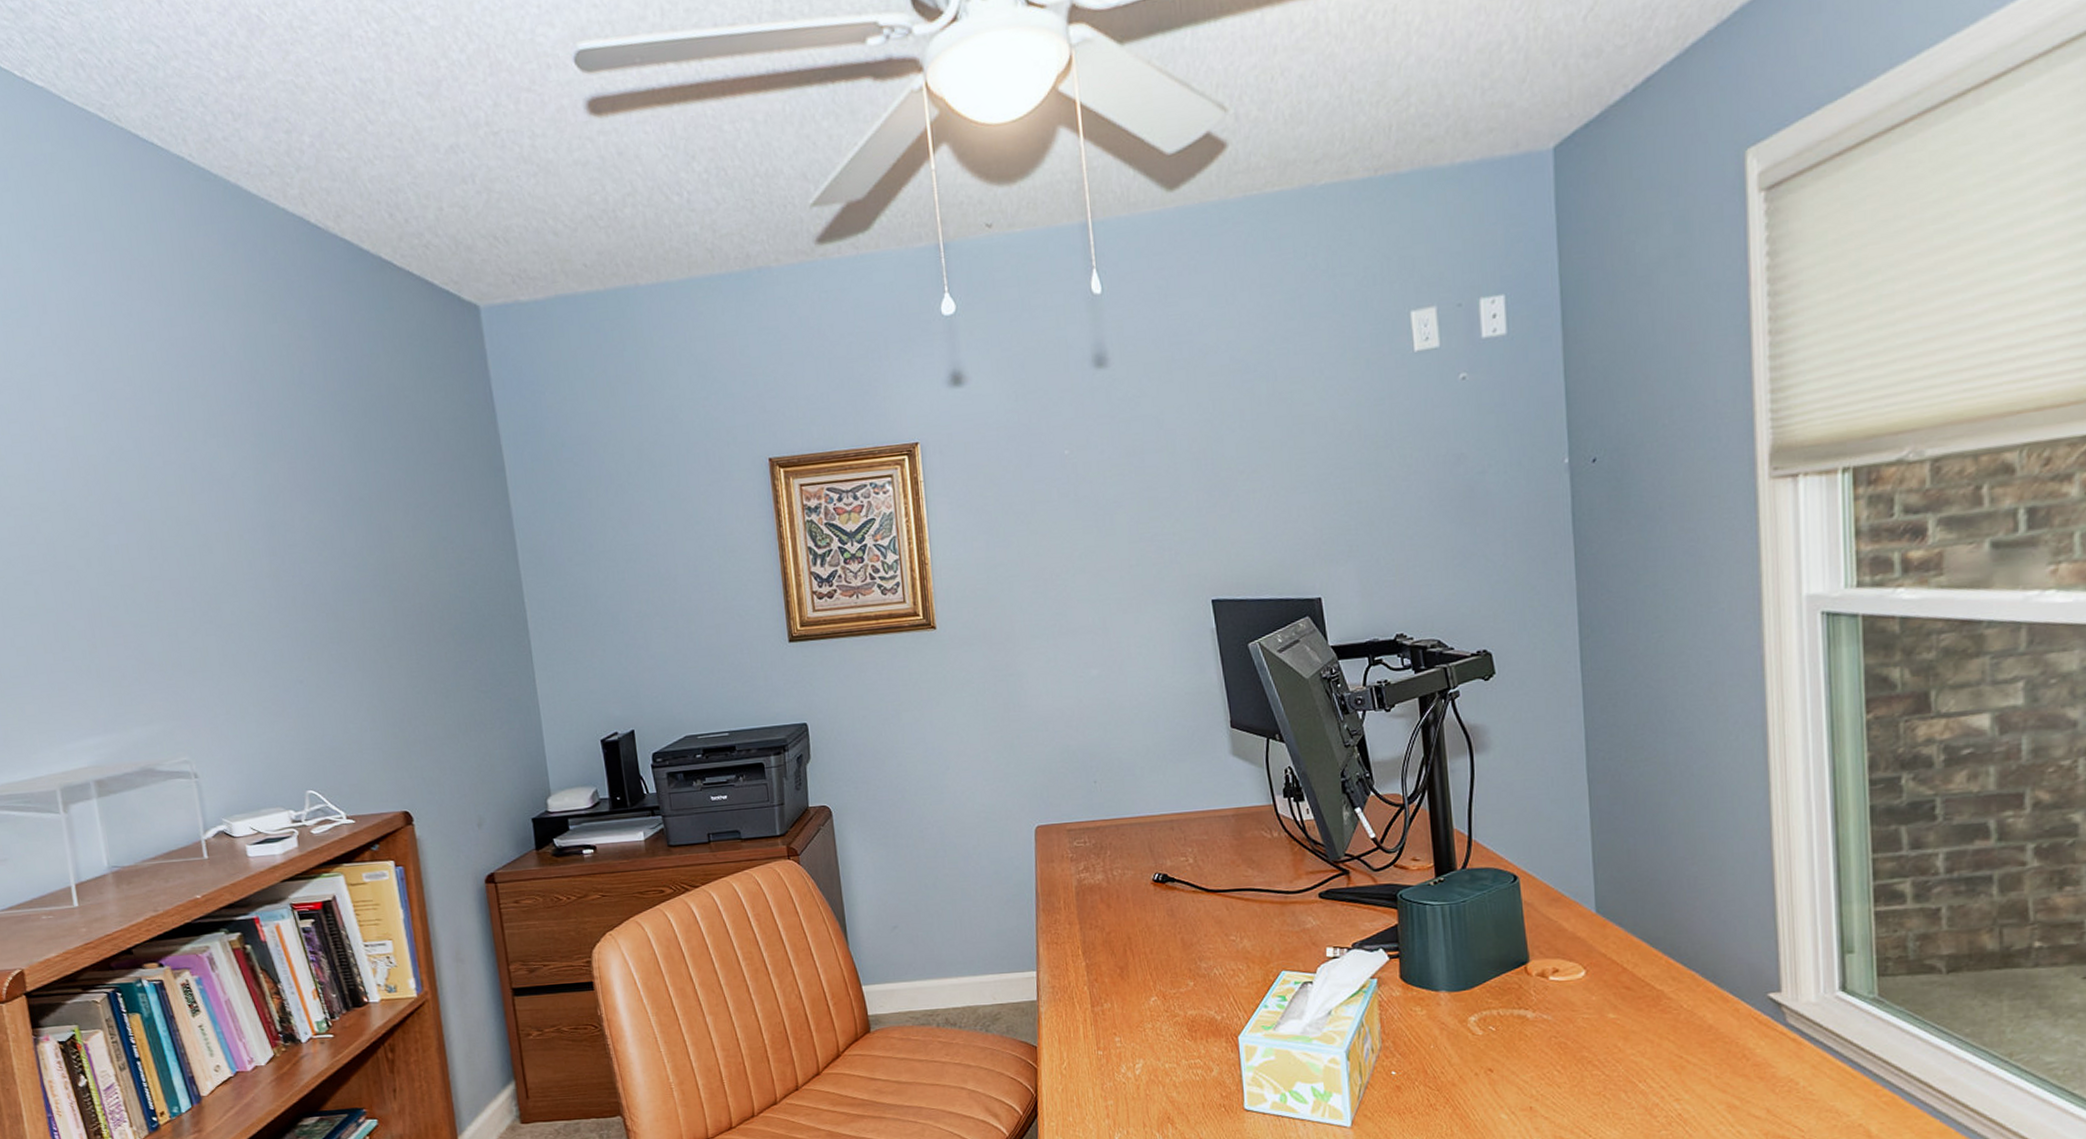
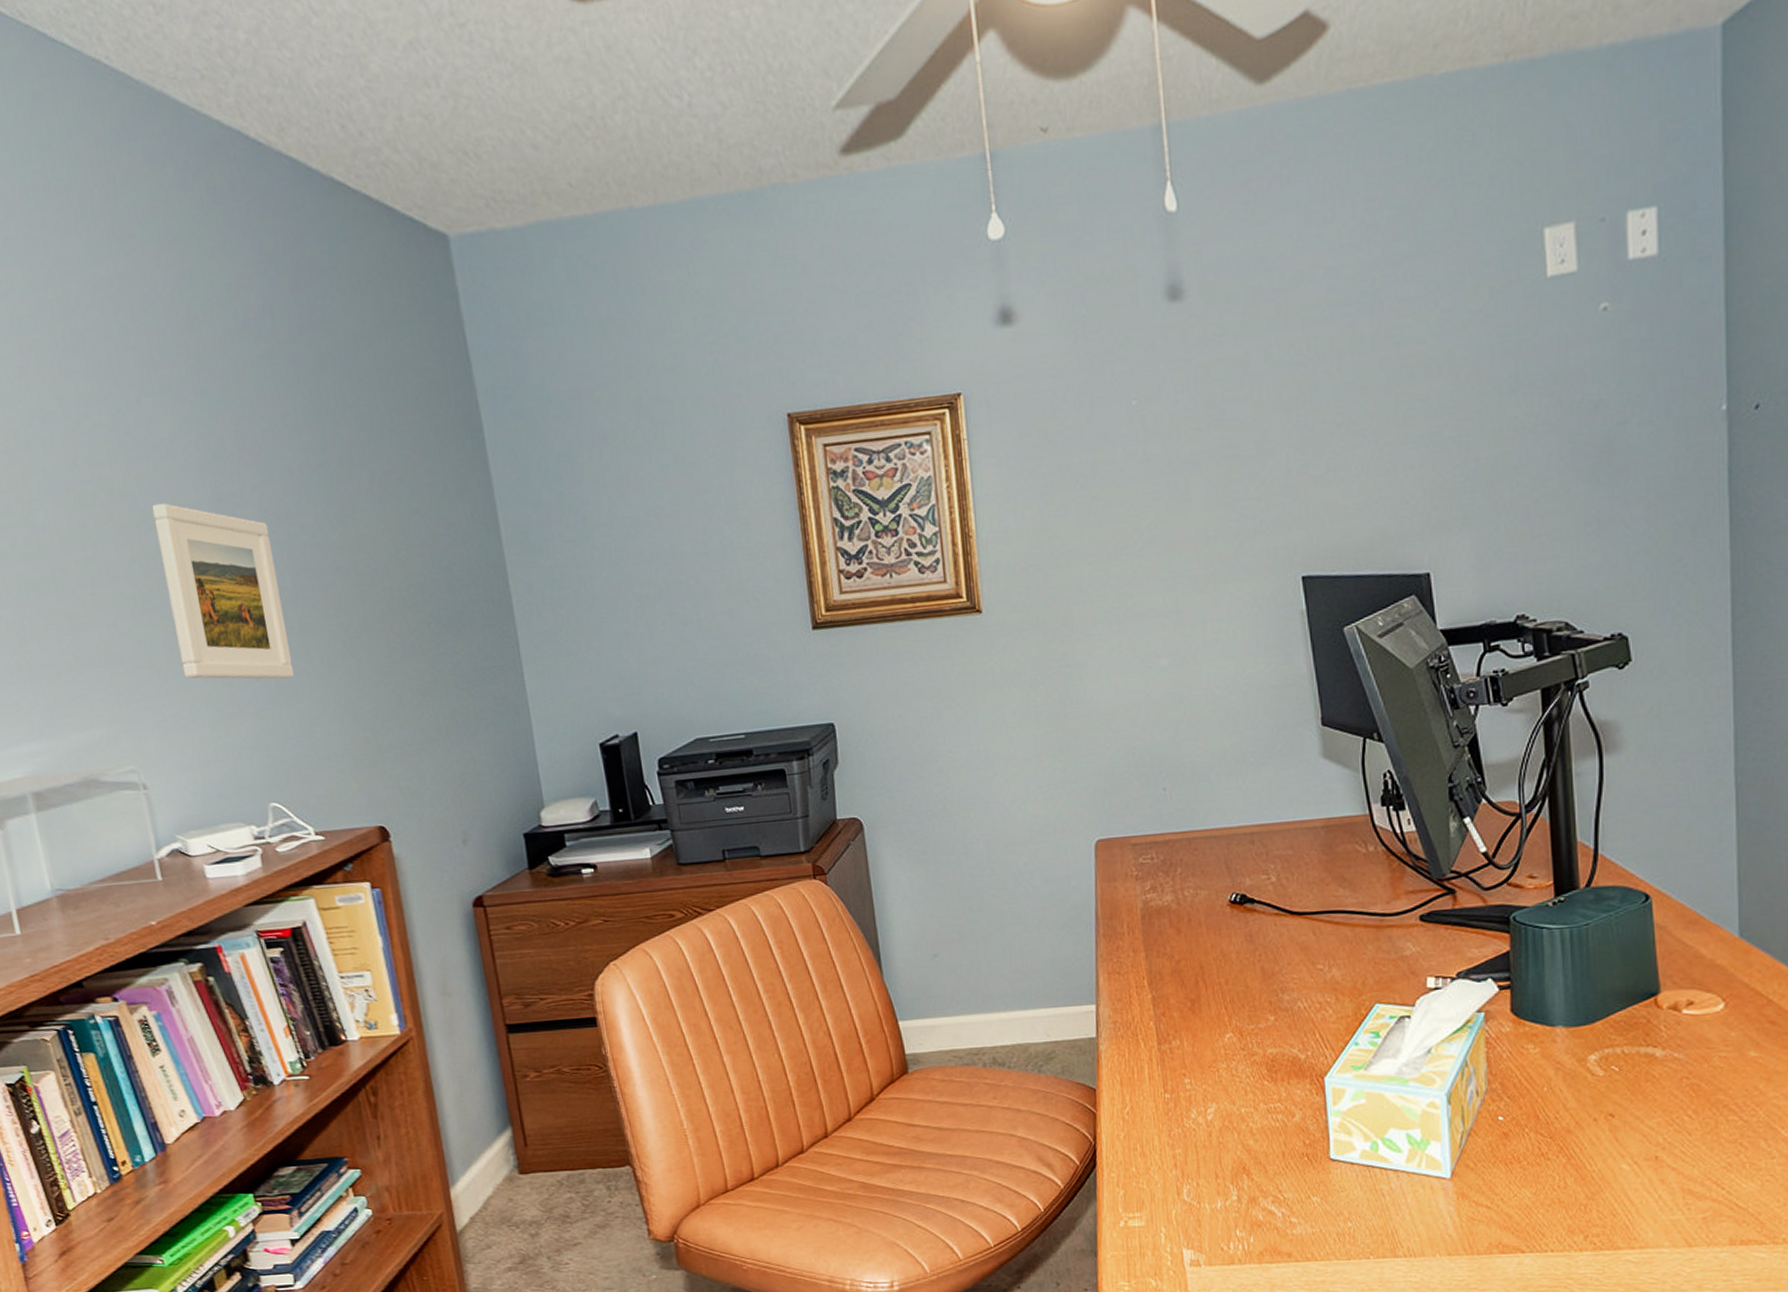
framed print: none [212,529,333,682] -> present [151,503,295,679]

